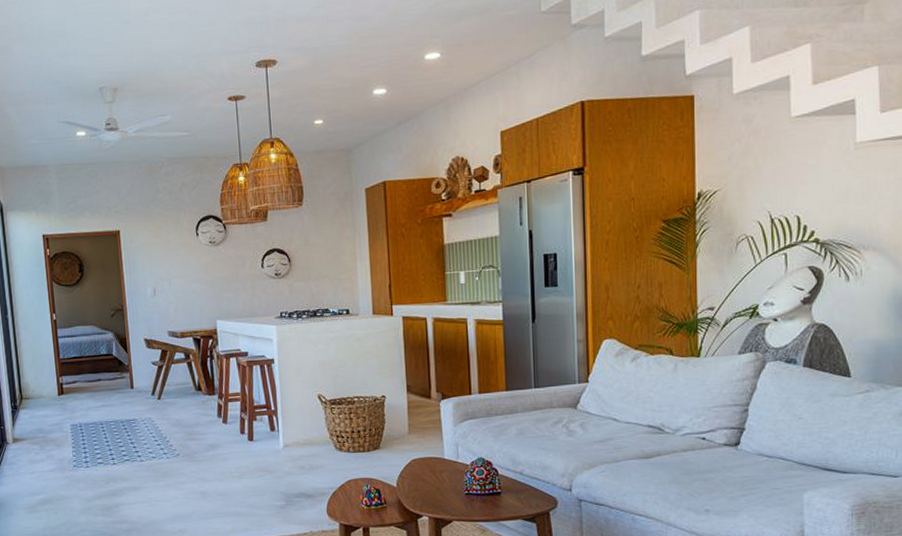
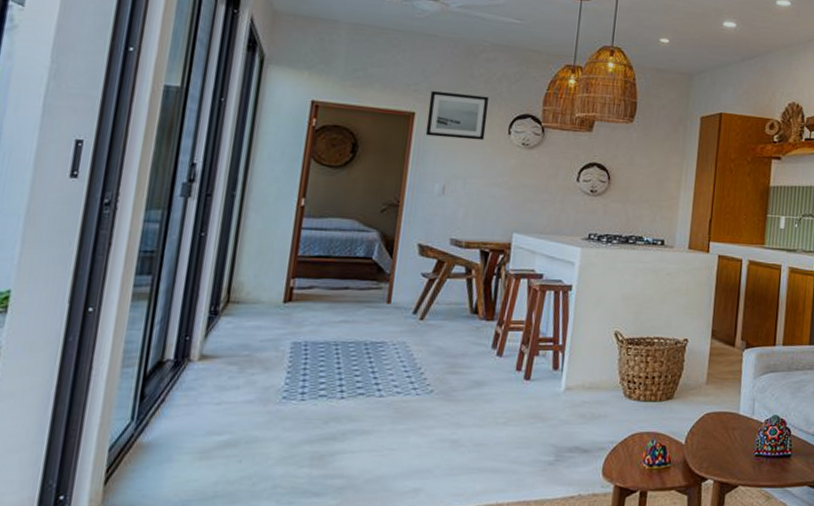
wall art: none [128,206,178,249] -> present [425,91,490,141]

